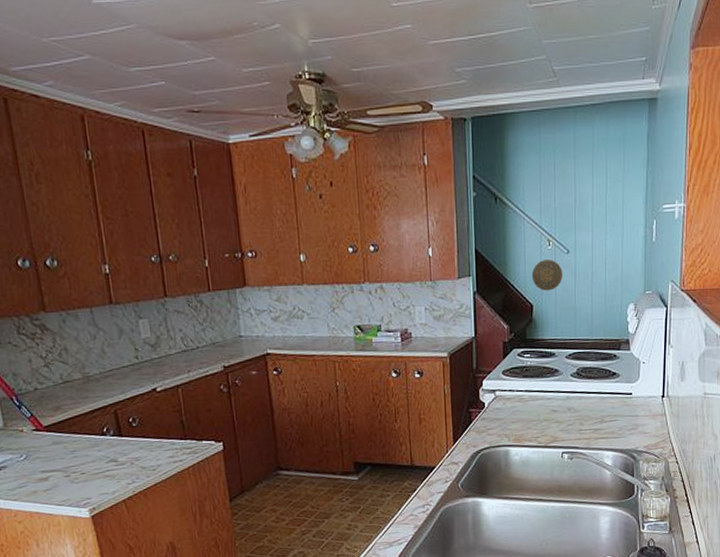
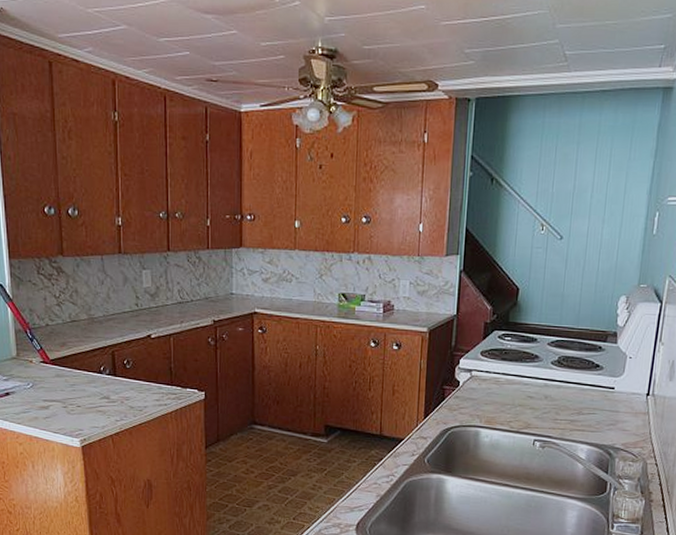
decorative plate: present [531,259,563,291] -> none [520,244,554,276]

